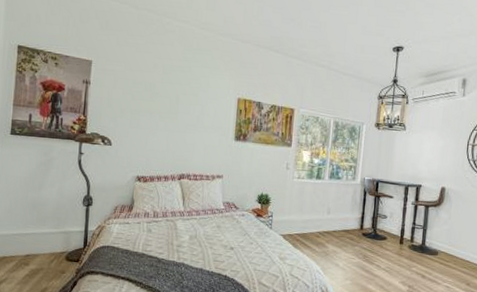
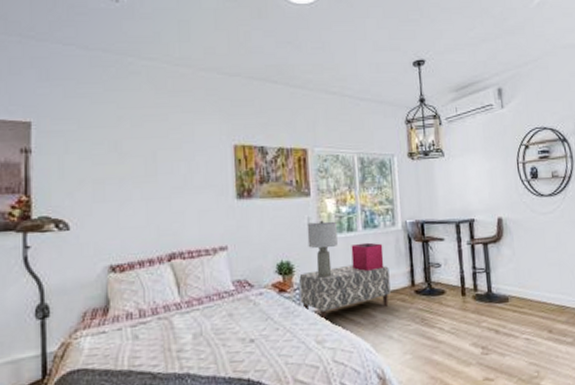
bench: none [272,204,345,243] -> present [299,264,391,320]
lamp: none [284,167,308,211] -> present [307,220,338,278]
storage bin: none [316,189,343,212] -> present [351,242,384,271]

